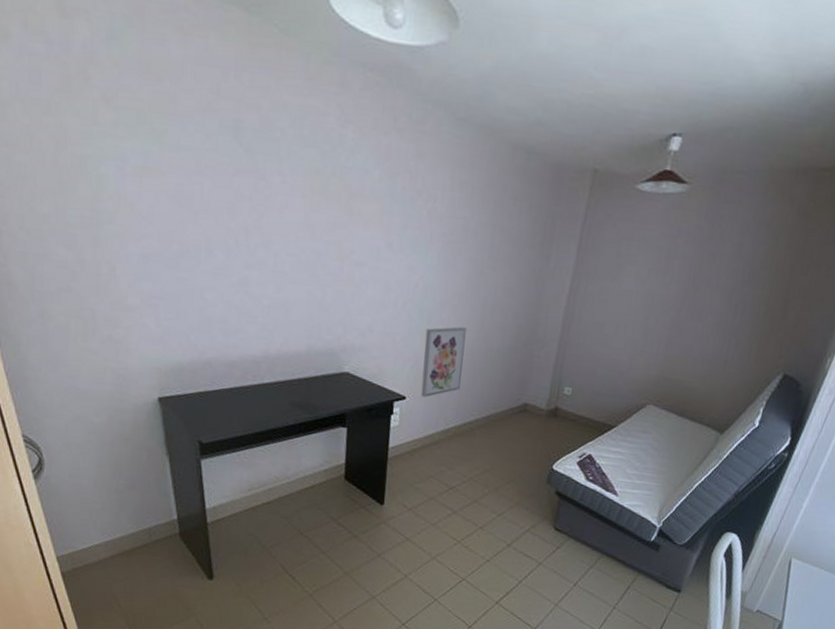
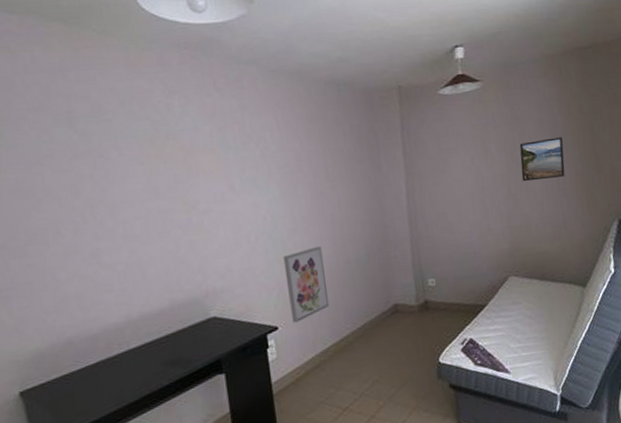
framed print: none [696,266,758,315] -> present [519,137,565,182]

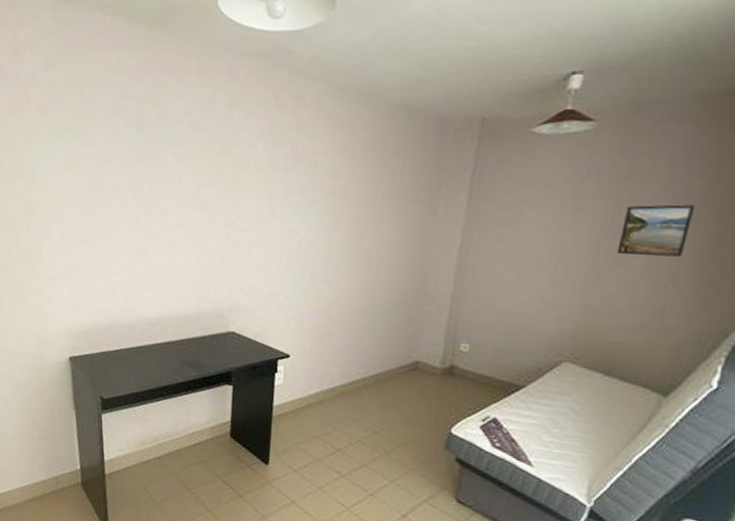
wall art: present [283,246,330,323] -> none [304,284,351,356]

